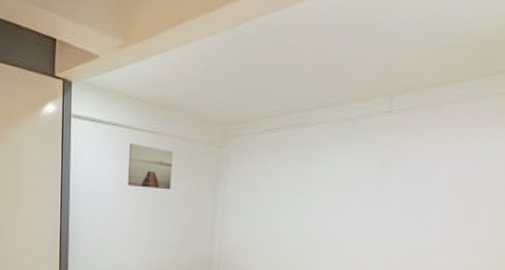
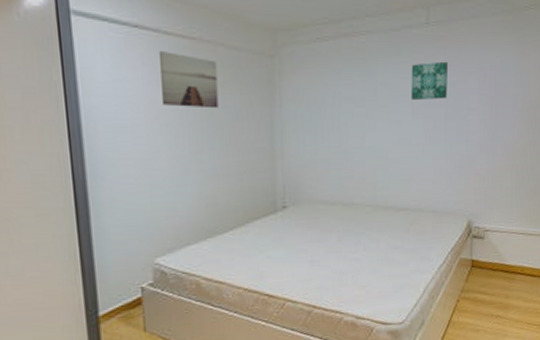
wall art: none [360,150,410,189] -> present [410,61,448,100]

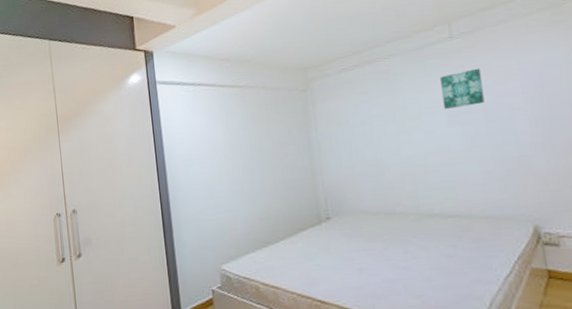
wall art: present [160,51,219,109] -> none [217,99,264,141]

